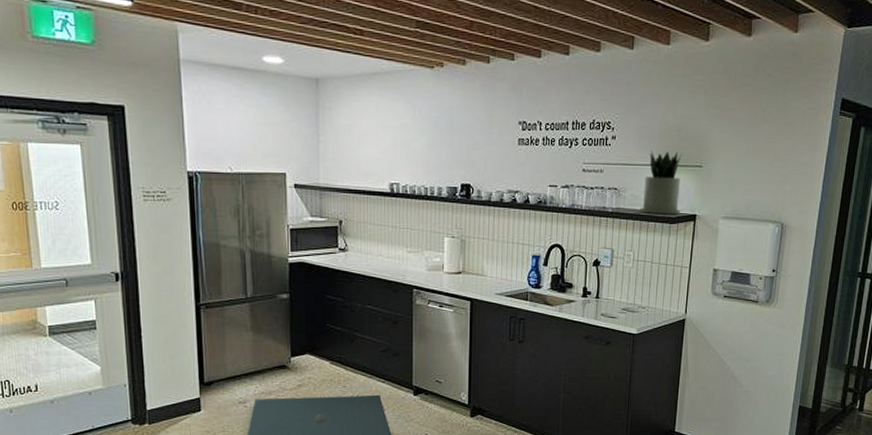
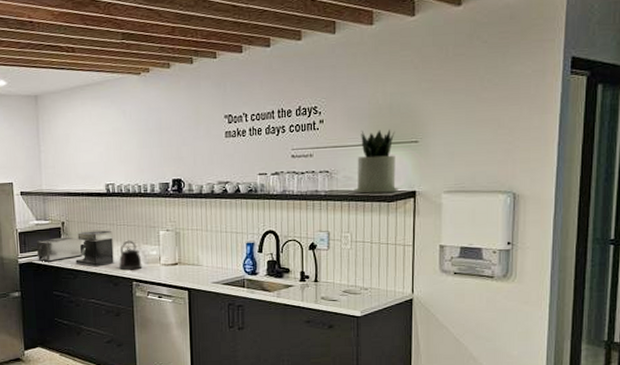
toaster: none [310,236,361,263] -> present [37,235,83,262]
coffee maker: none [352,231,394,271] -> present [75,229,114,267]
kettle: none [400,245,424,277] -> present [119,240,142,271]

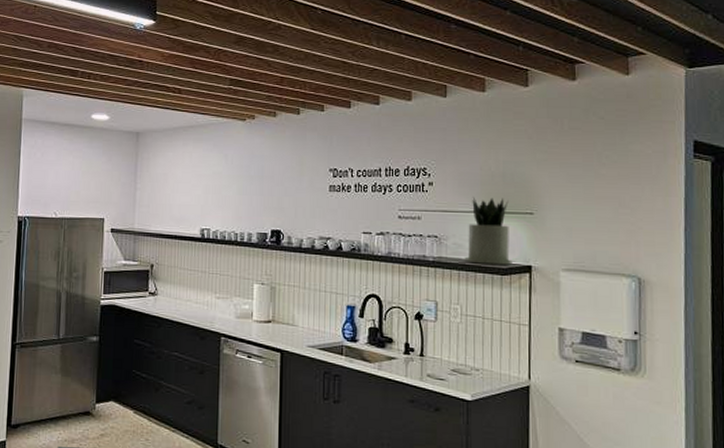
toaster: present [37,235,83,262] -> none [122,280,171,307]
coffee maker: present [75,229,114,267] -> none [161,276,204,317]
kettle: present [119,240,142,271] -> none [208,290,233,324]

